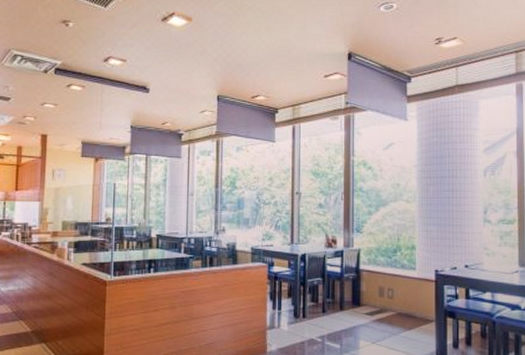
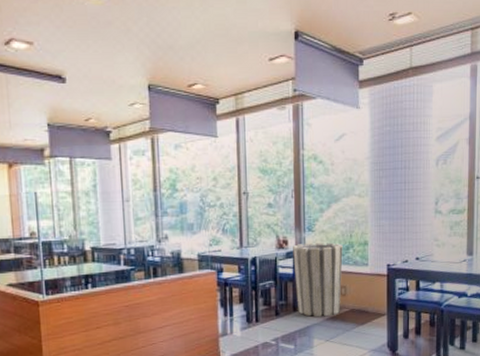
trash can: none [341,244,390,318] -> present [293,242,343,317]

